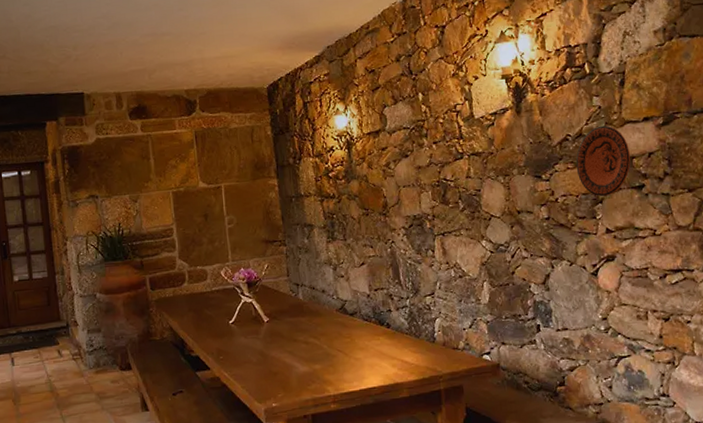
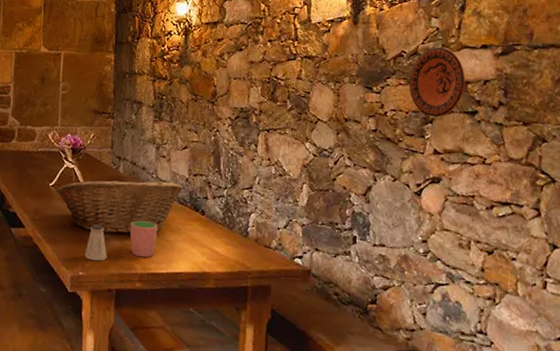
fruit basket: none [237,300,365,362] -> present [57,177,183,235]
saltshaker: none [275,354,299,391] -> present [84,224,107,261]
cup: none [318,343,346,380] -> present [130,221,158,258]

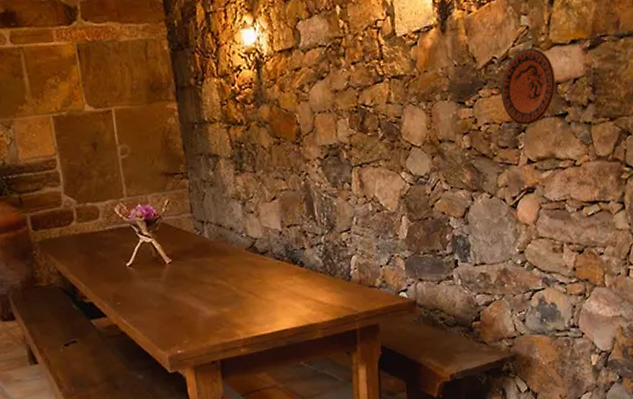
fruit basket: present [57,177,183,235] -> none [136,238,277,306]
saltshaker: present [84,224,107,261] -> none [180,297,206,337]
cup: present [130,221,158,258] -> none [226,284,257,323]

